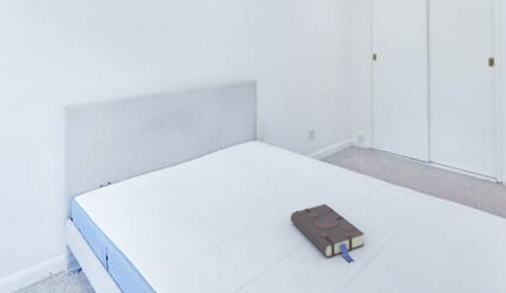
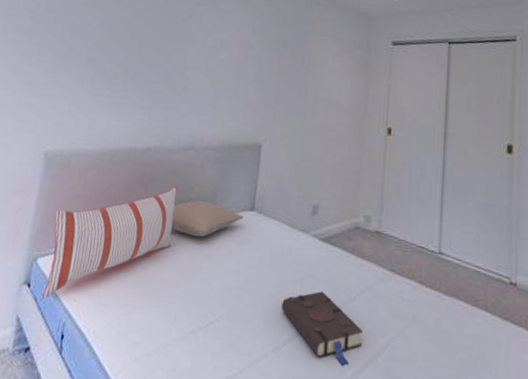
pillow: none [84,126,187,230] -> present [42,186,178,300]
pillow: none [185,136,248,167] -> present [171,200,244,238]

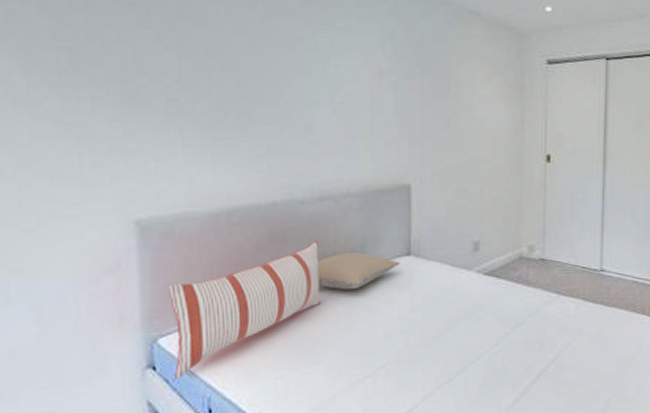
book: present [281,291,363,365] -> none [451,322,533,382]

